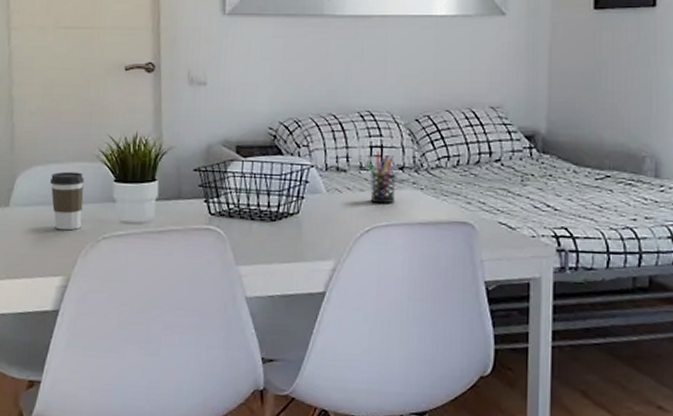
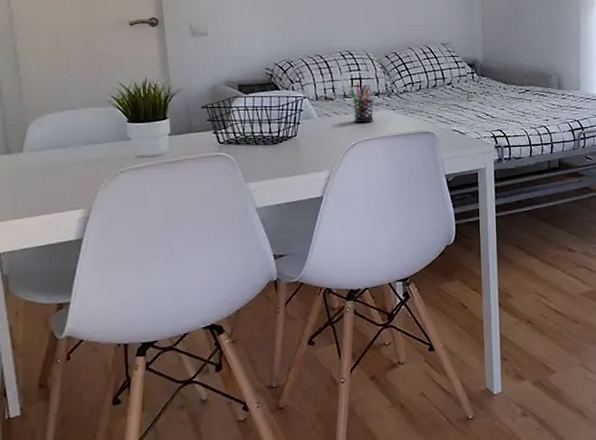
coffee cup: present [49,171,84,231] -> none [63,116,99,169]

